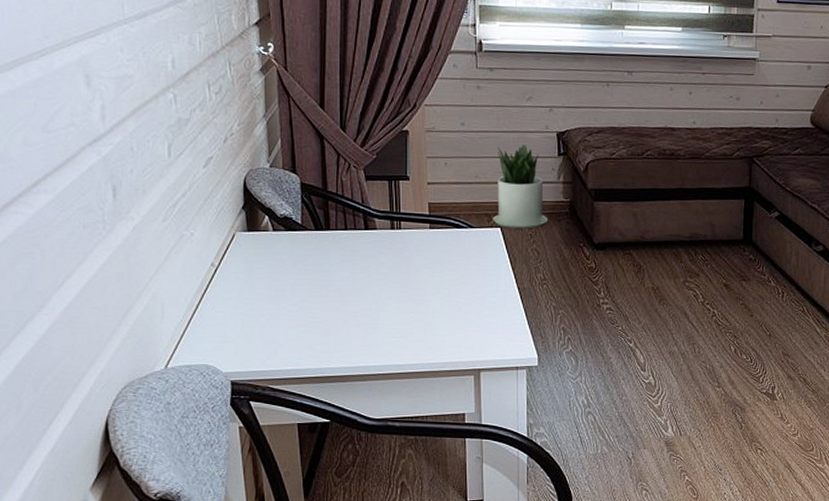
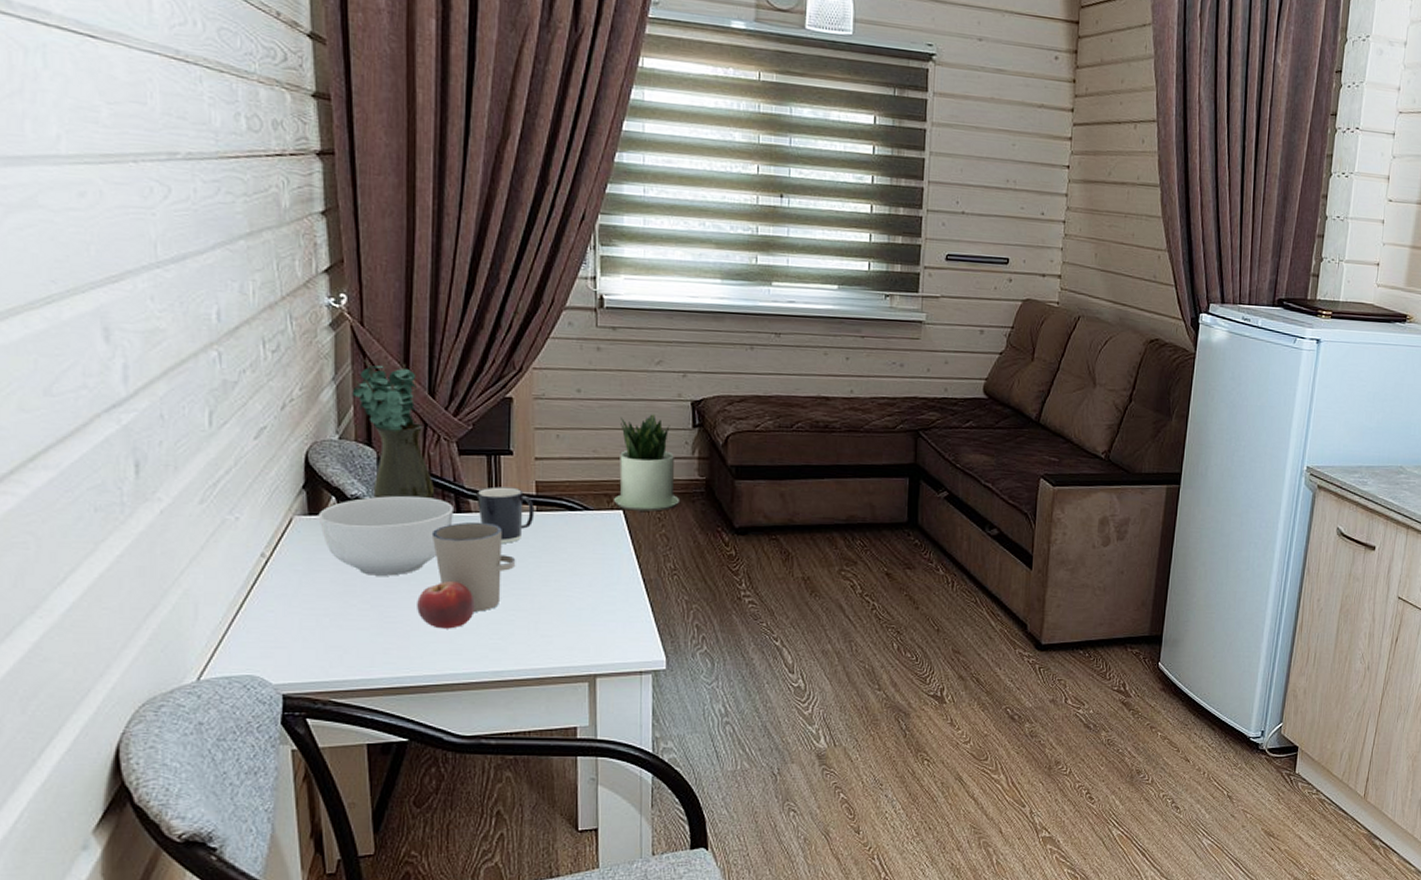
bowl: none [255,215,362,283] -> present [318,495,453,576]
vase: none [279,99,346,218] -> present [352,359,434,499]
fruit: none [335,288,381,328] -> present [417,581,475,629]
cup: none [345,237,413,314] -> present [431,521,516,612]
mug: none [380,207,428,256] -> present [476,486,535,543]

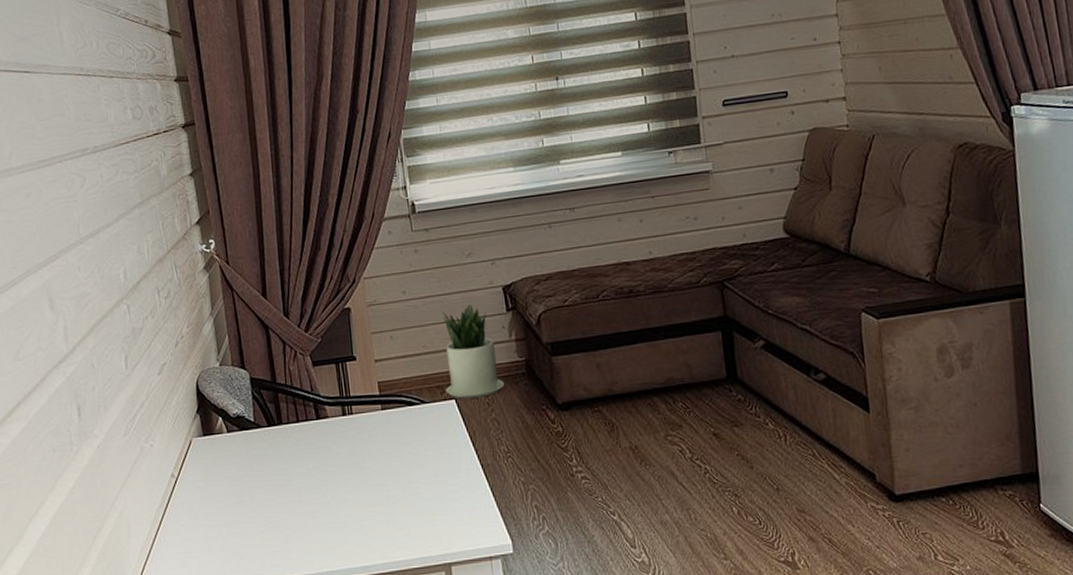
bowl: present [318,495,453,576] -> none [210,408,315,485]
vase: present [352,359,434,499] -> none [225,291,297,415]
fruit: present [417,581,475,629] -> none [293,484,341,530]
cup: present [431,521,516,612] -> none [298,425,370,511]
mug: present [476,486,535,543] -> none [330,390,381,443]

